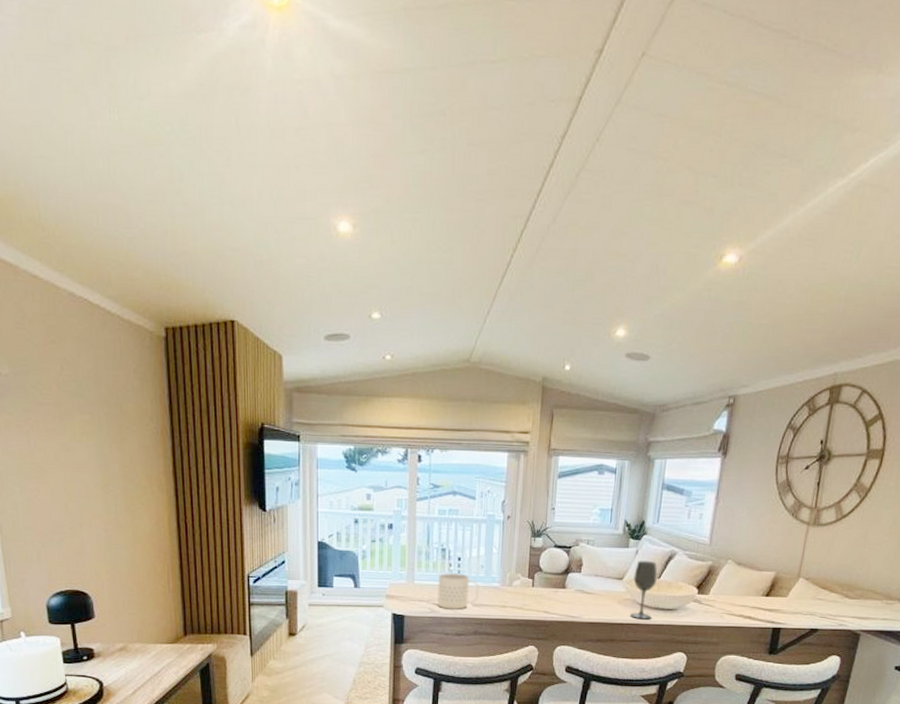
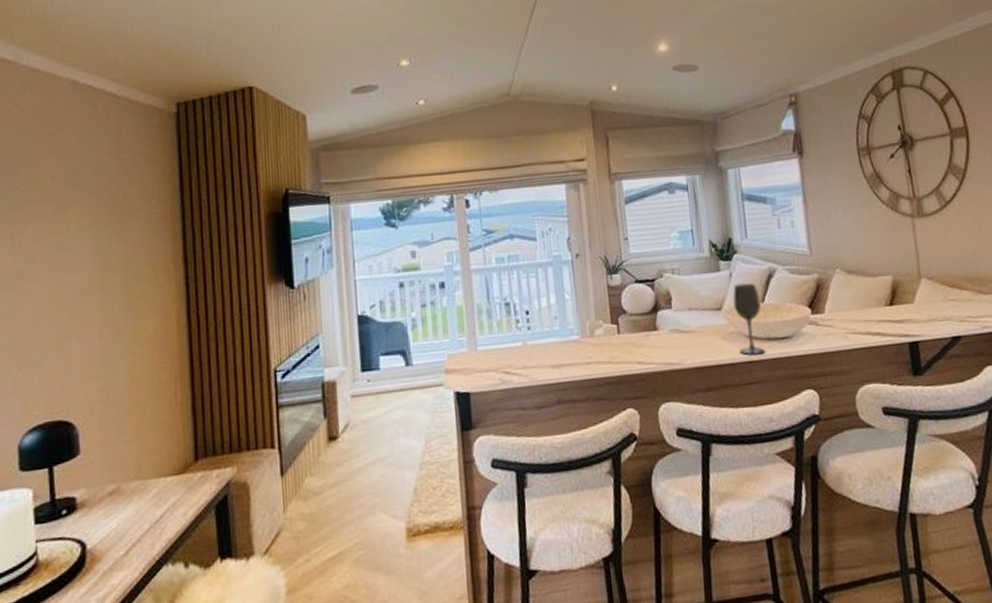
mug: present [437,572,479,610] -> none [505,329,557,377]

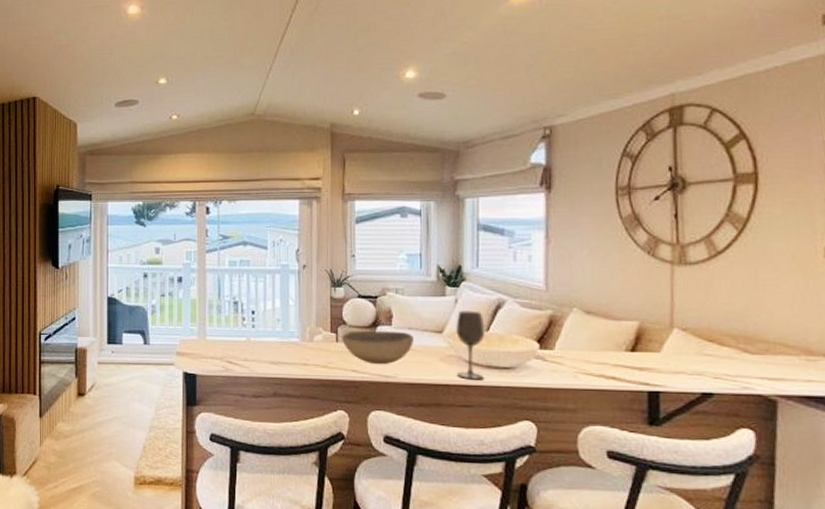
bowl: none [623,314,695,352] -> present [342,331,414,364]

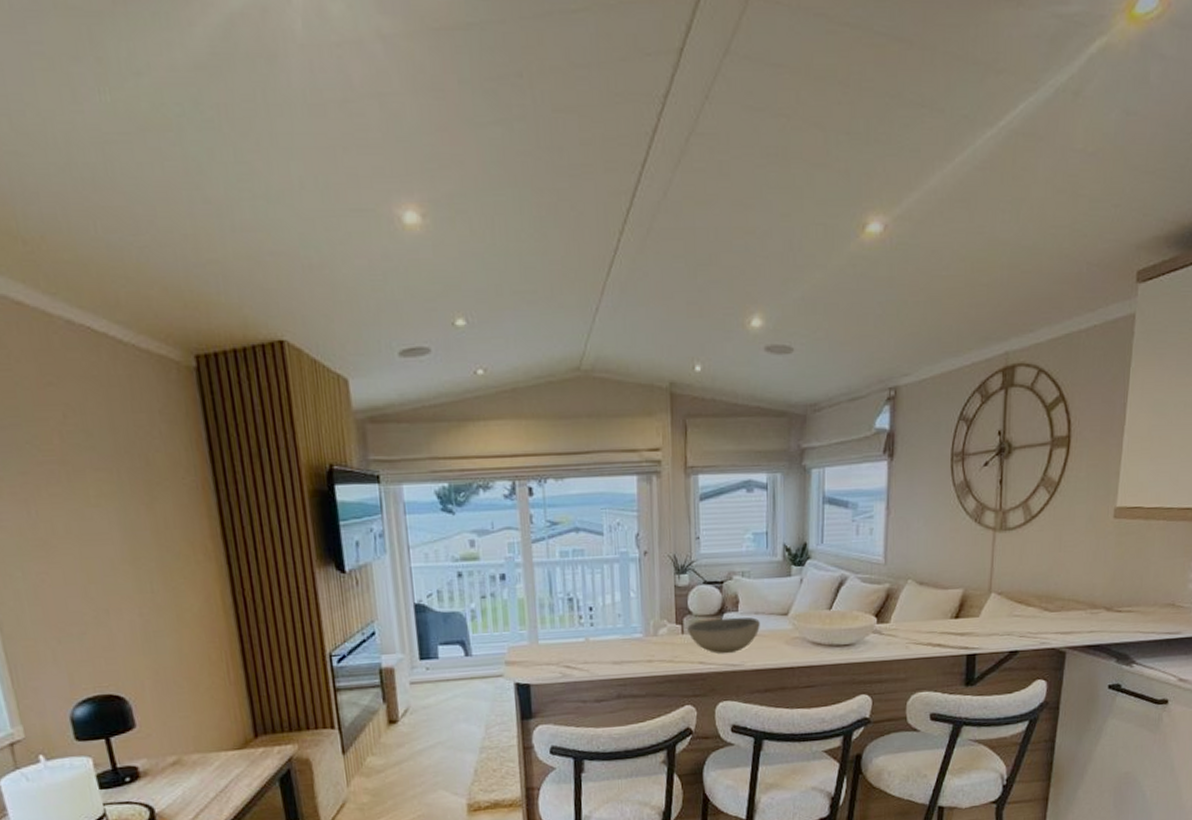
wine glass: present [456,310,485,380] -> none [801,589,828,660]

